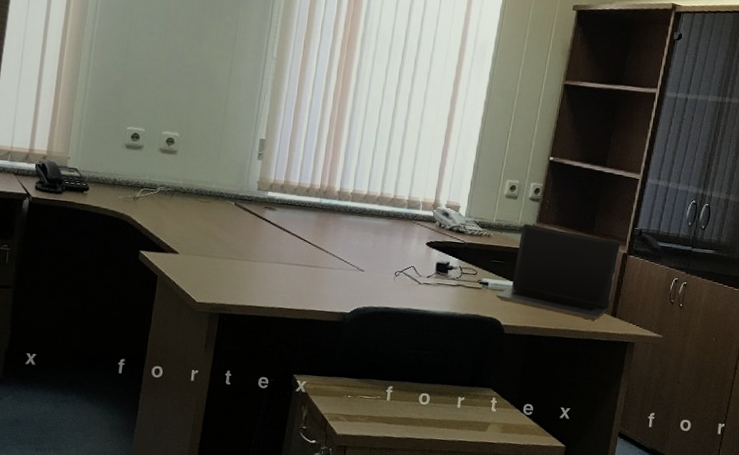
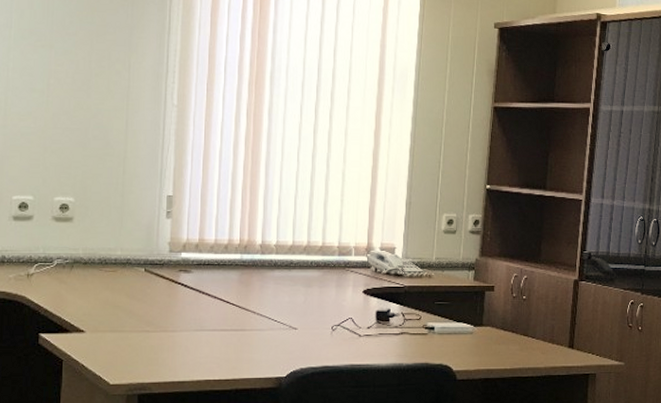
laptop computer: present [496,223,621,321] -> none [444,259,571,355]

